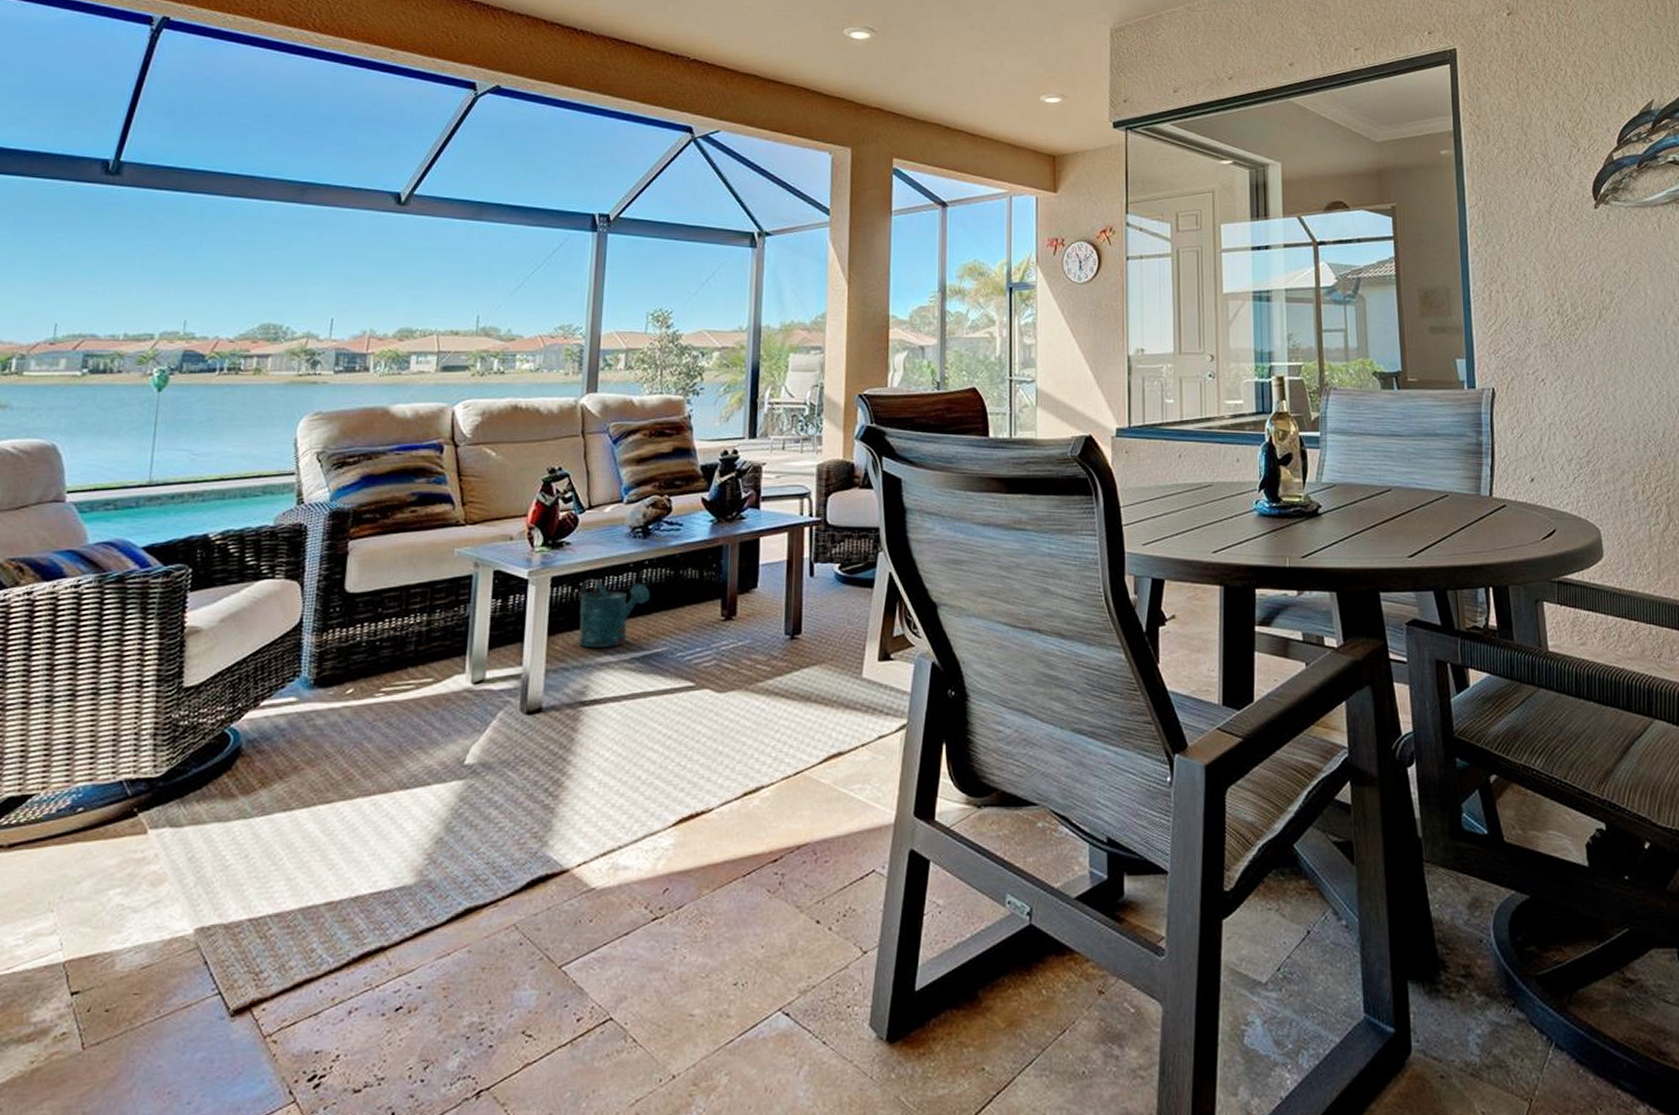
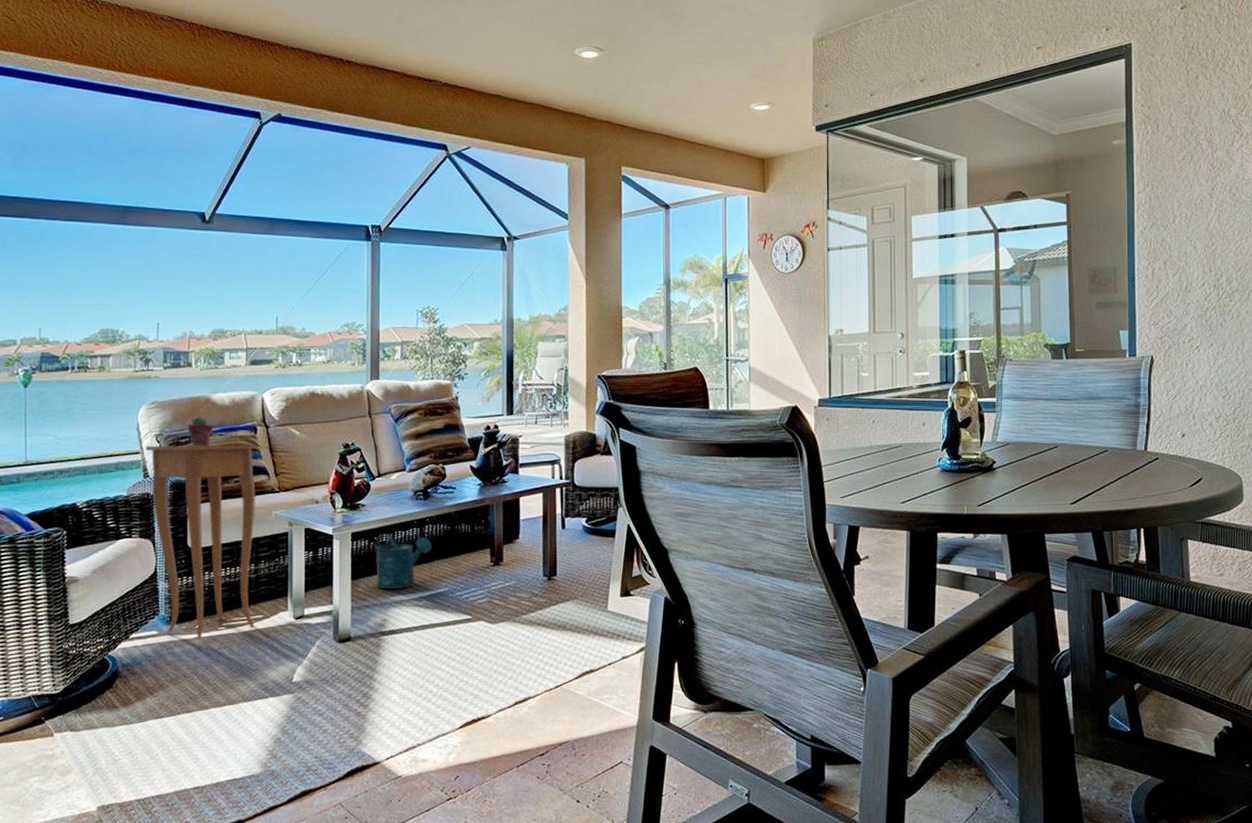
side table: none [303,465,444,709] -> present [146,443,258,640]
potted succulent: none [357,431,389,468] -> present [188,416,213,446]

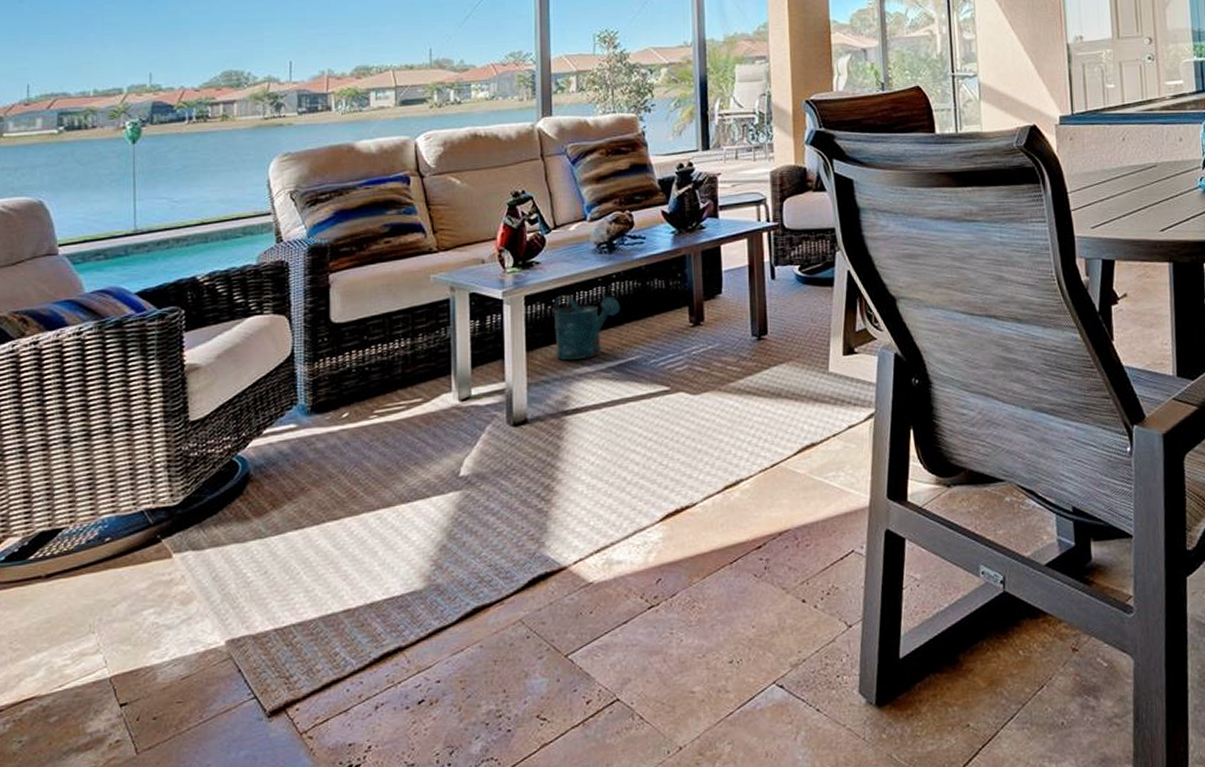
side table: present [146,443,258,640] -> none [279,197,413,432]
potted succulent: present [188,416,213,446] -> none [328,168,358,203]

